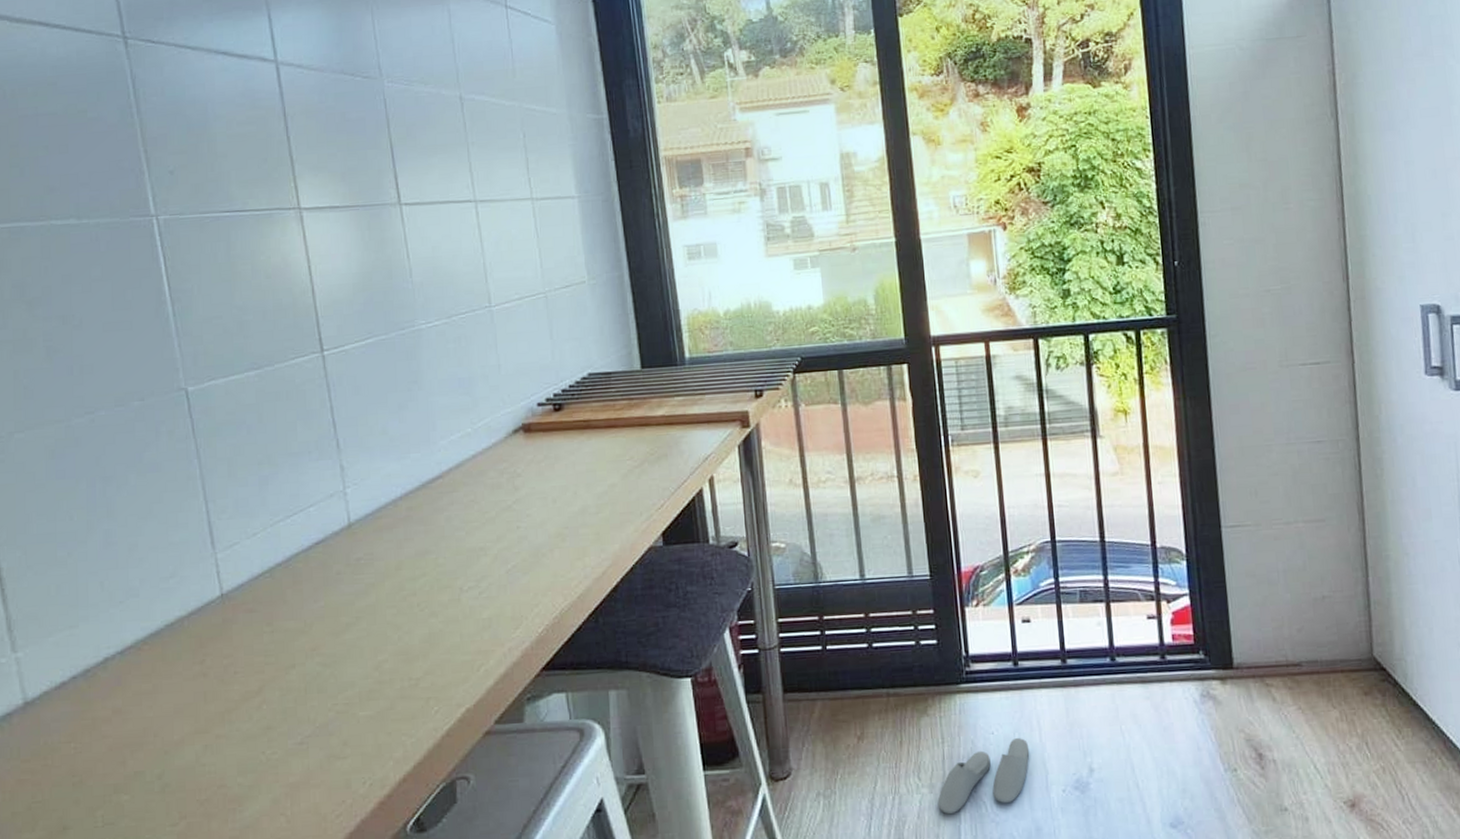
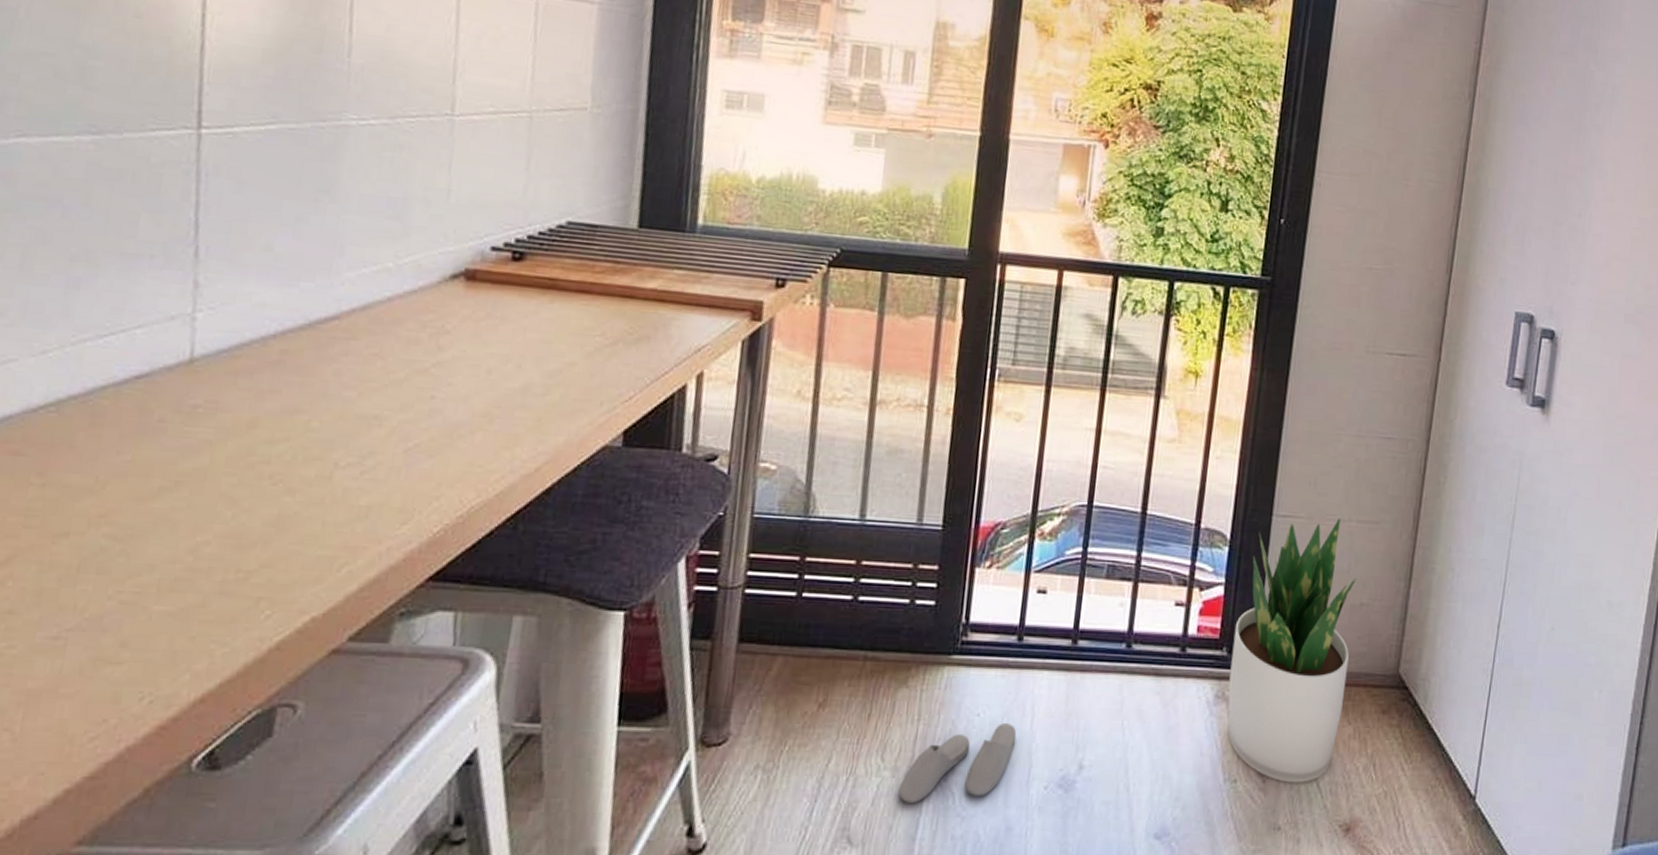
planter: none [1206,521,1325,768] -> present [1227,518,1356,783]

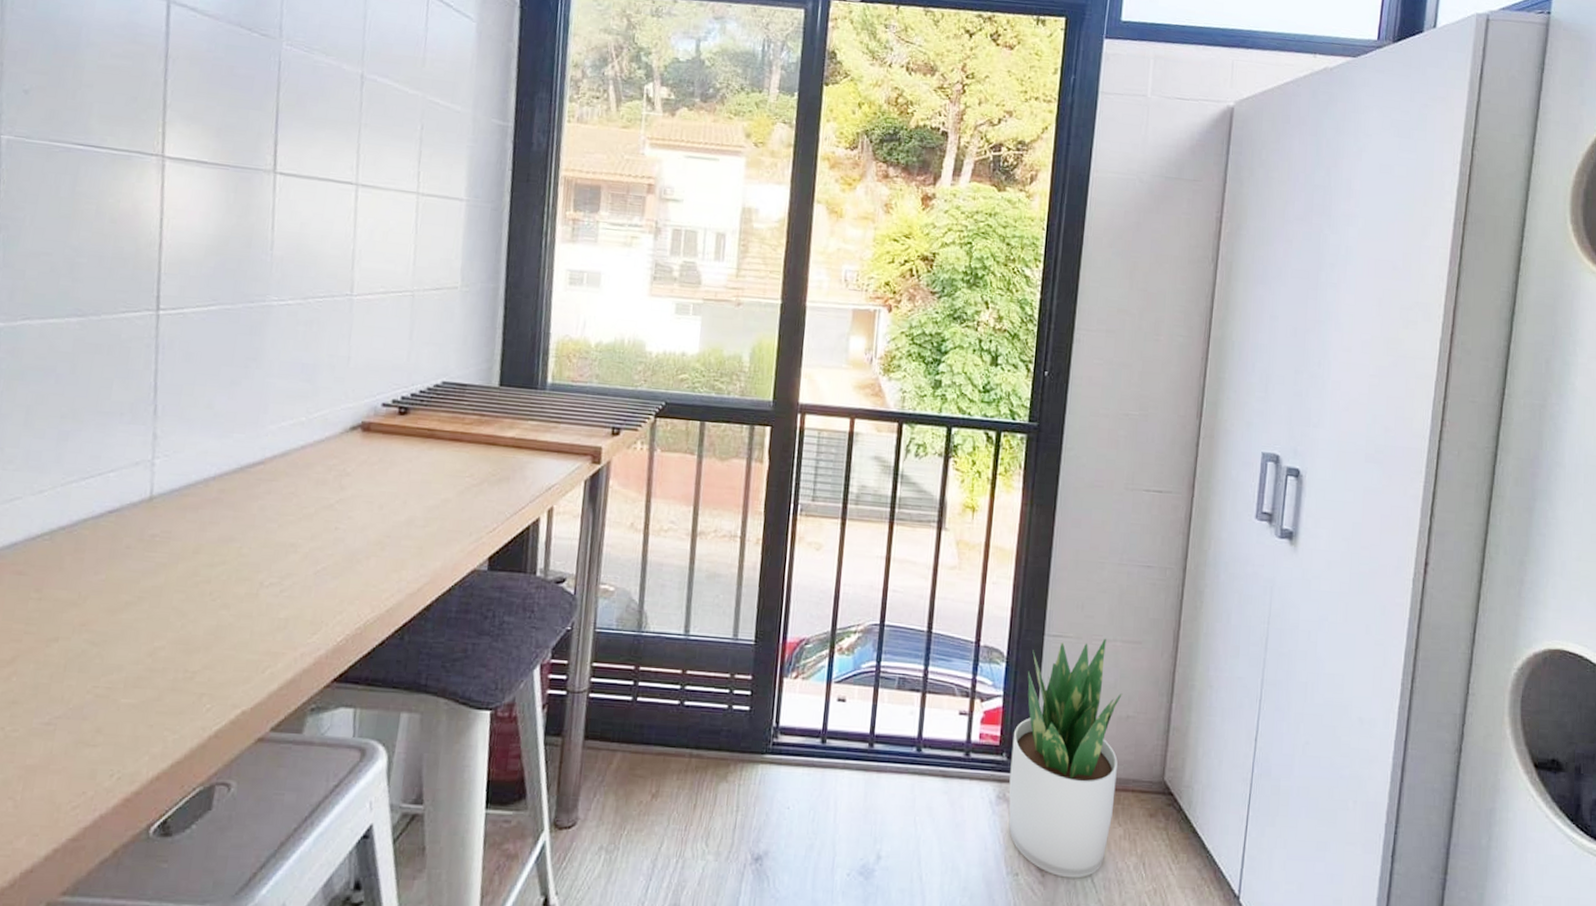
slippers: present [898,723,1017,804] -> none [720,816,822,885]

